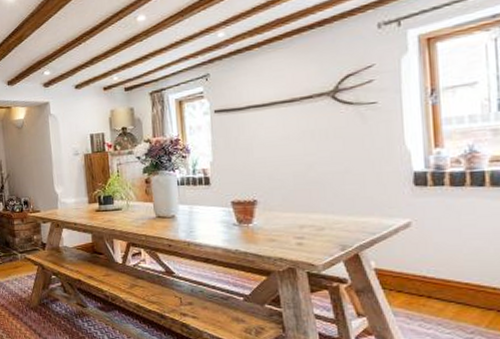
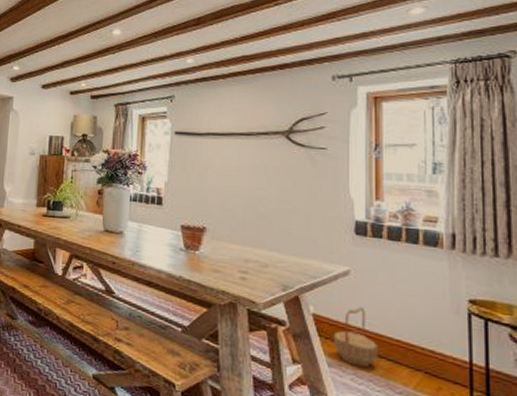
basket: none [397,256,446,313] -> present [333,306,378,368]

